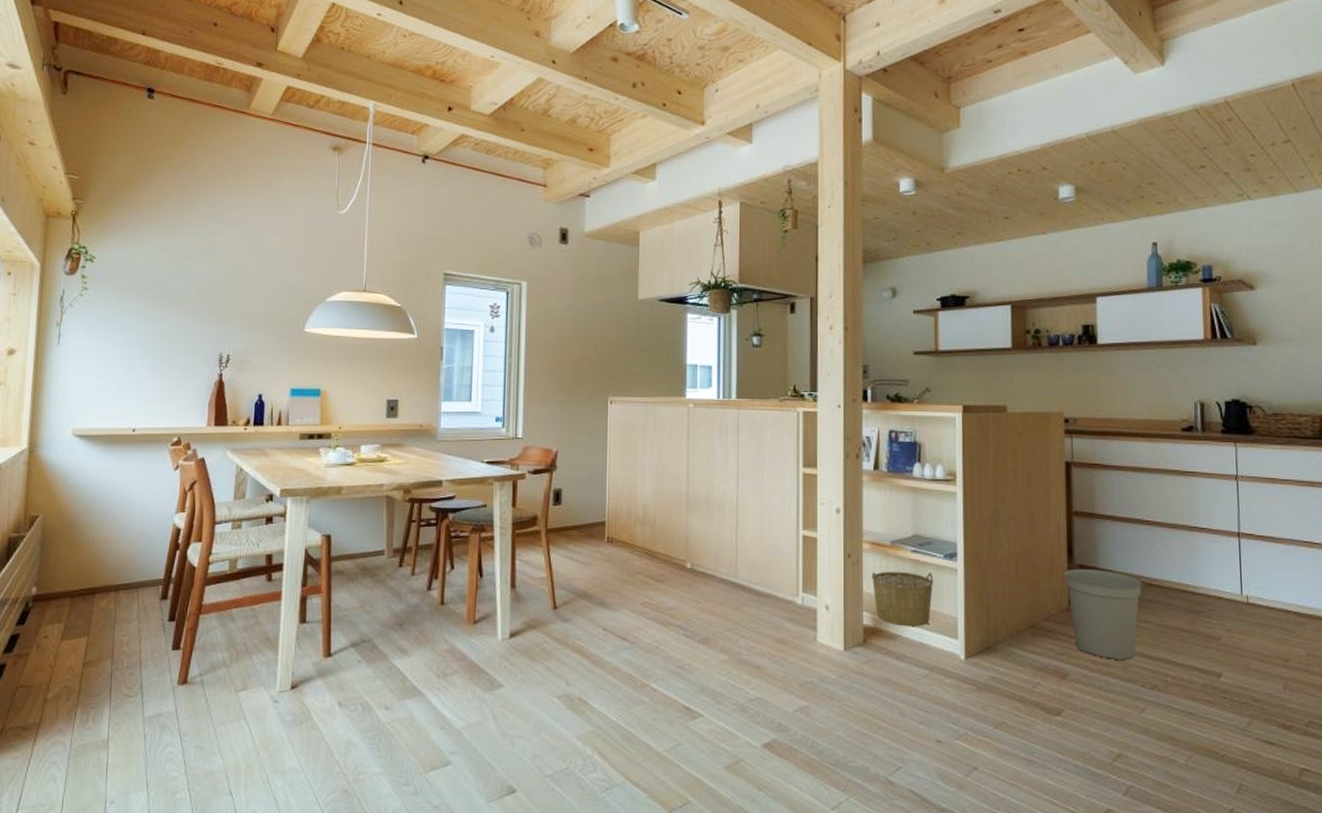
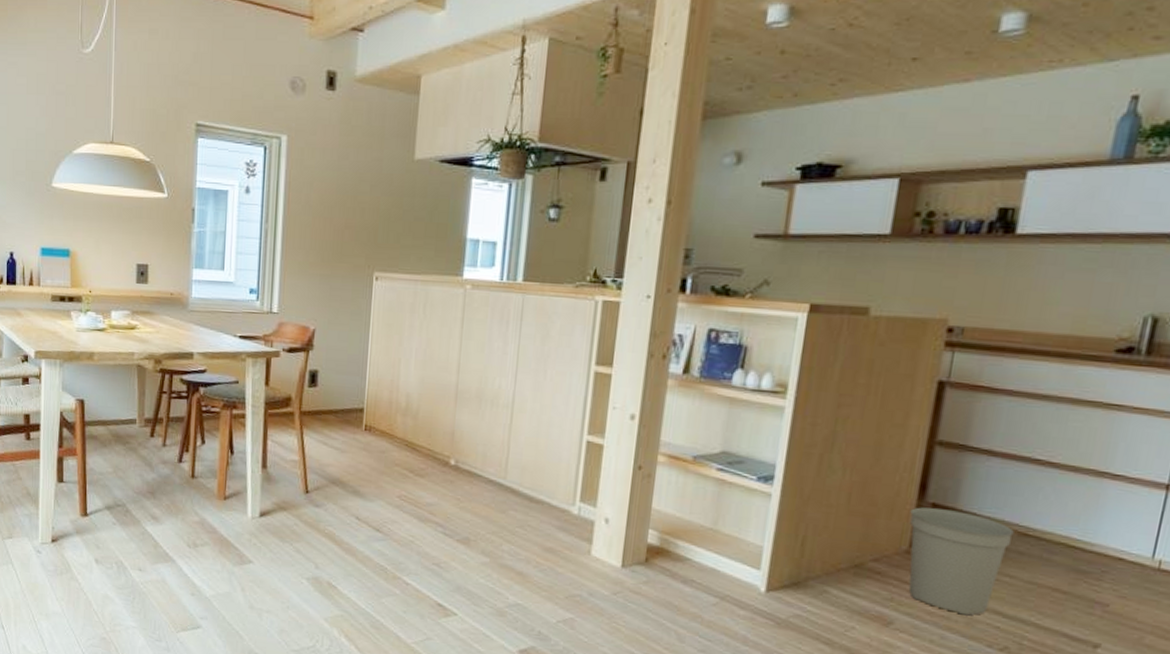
basket: present [872,571,933,627] -> none [664,488,740,553]

